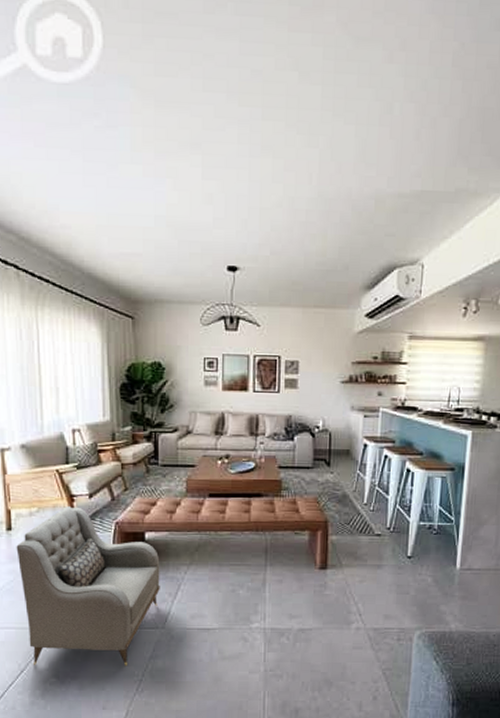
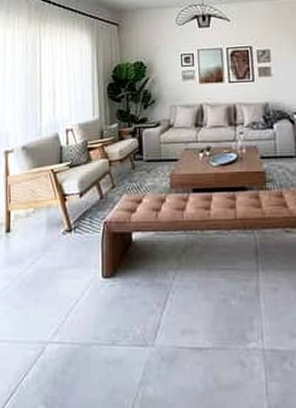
armchair: present [16,506,160,666] -> none [13,206,148,394]

